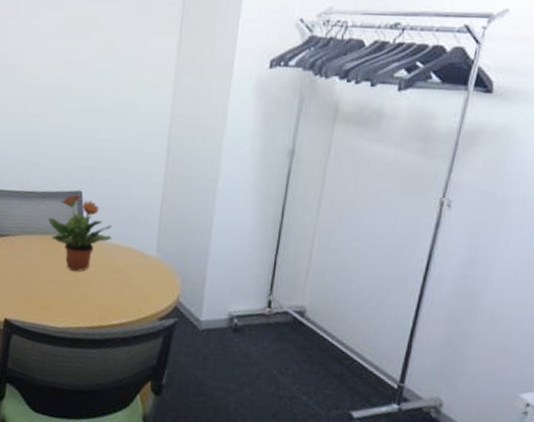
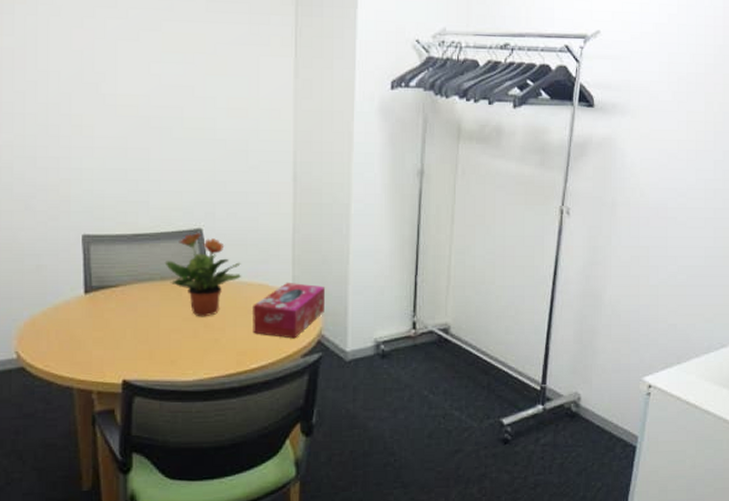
tissue box: none [117,247,187,302] -> present [253,282,326,339]

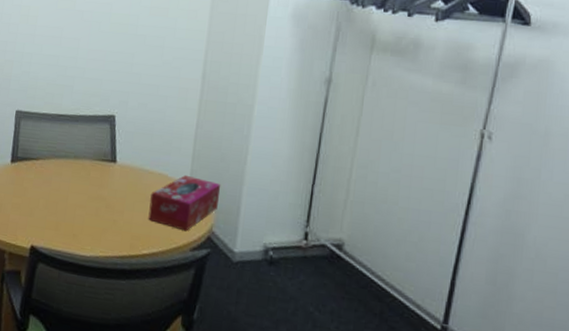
potted plant: present [164,233,242,317] -> none [79,119,145,198]

